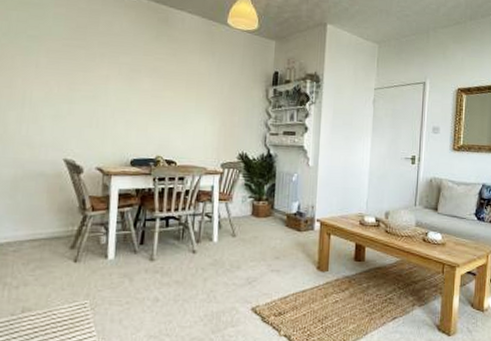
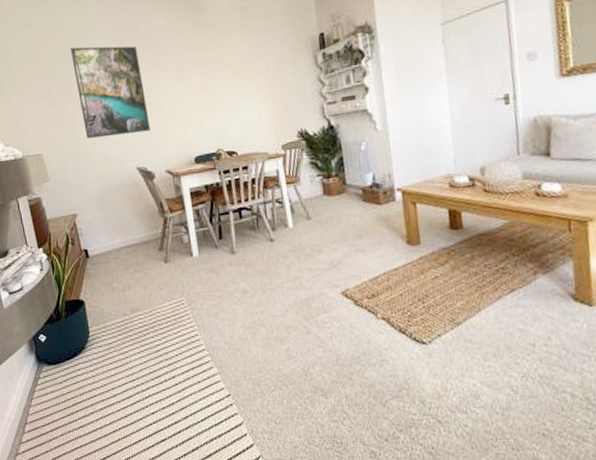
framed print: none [10,22,92,125] -> present [71,46,151,139]

